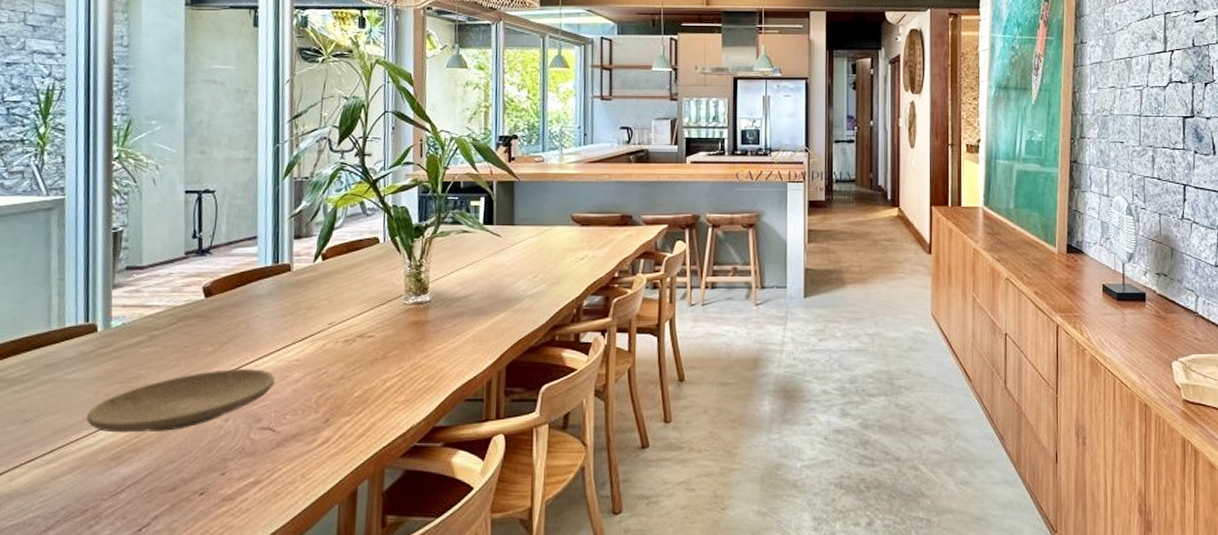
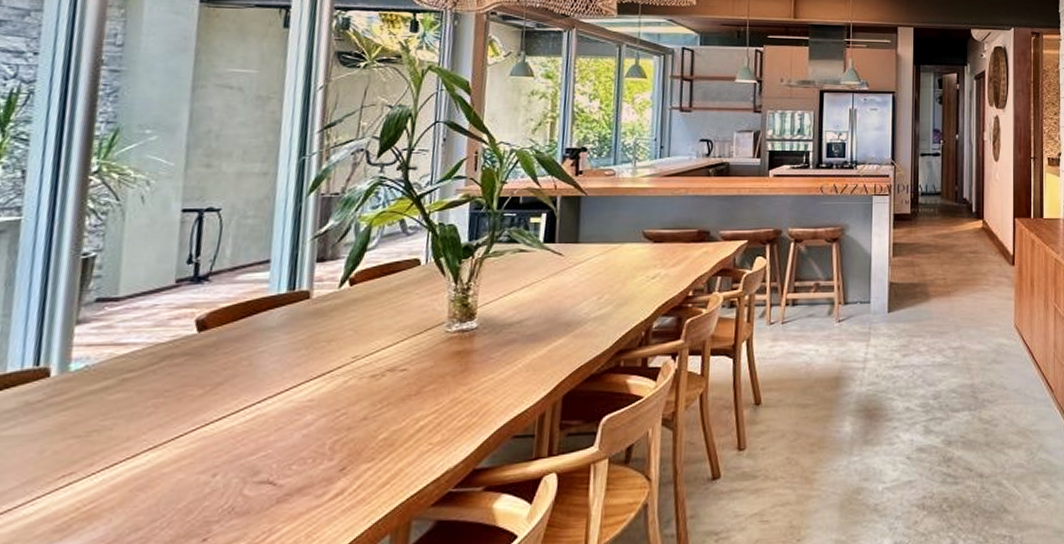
plate: present [86,369,275,433] -> none [23,413,281,499]

